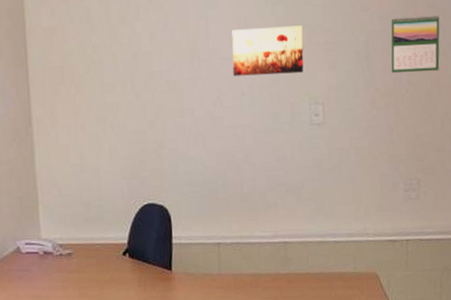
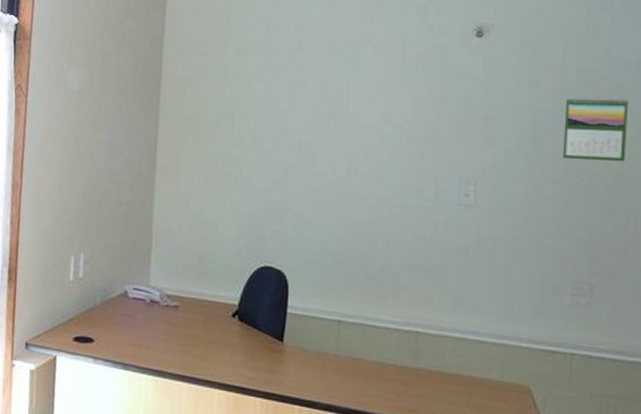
wall art: present [232,25,304,76] -> none [372,95,457,148]

